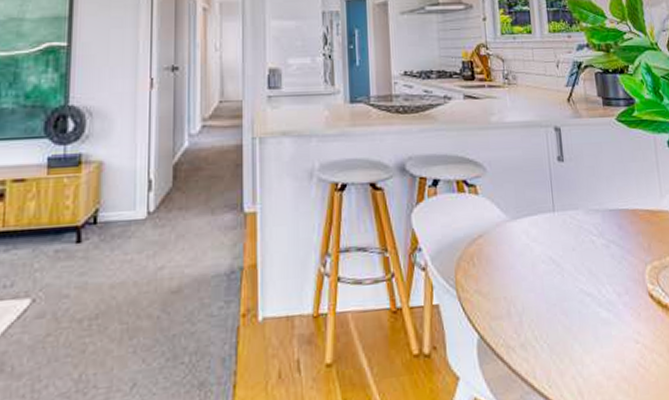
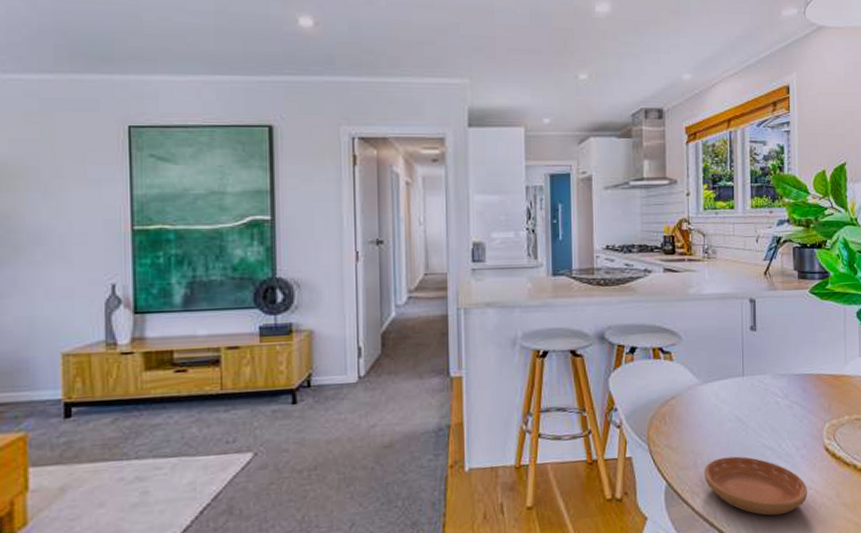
saucer: none [518,304,636,376] -> present [704,456,808,516]

